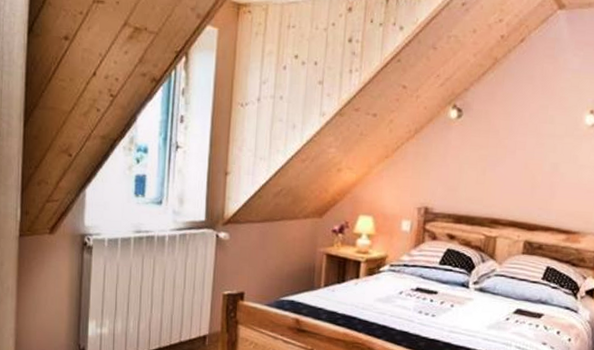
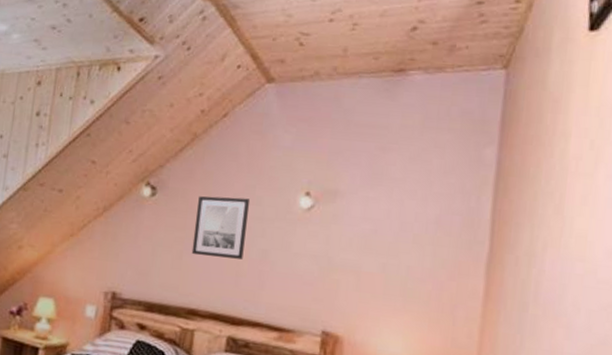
wall art: none [493,116,544,173] -> present [191,196,251,260]

